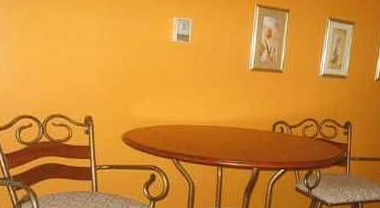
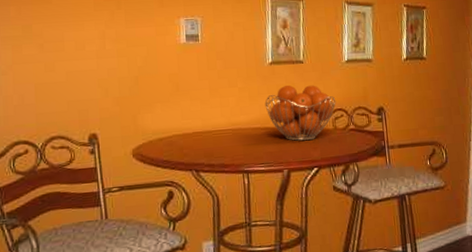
fruit basket: none [243,91,308,144] -> present [264,85,336,141]

